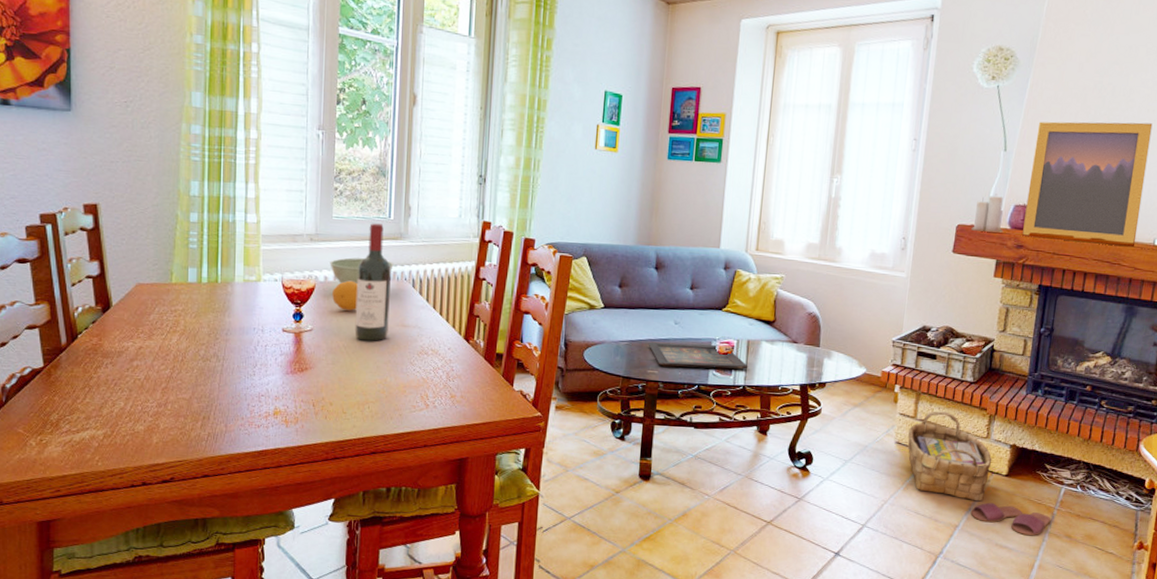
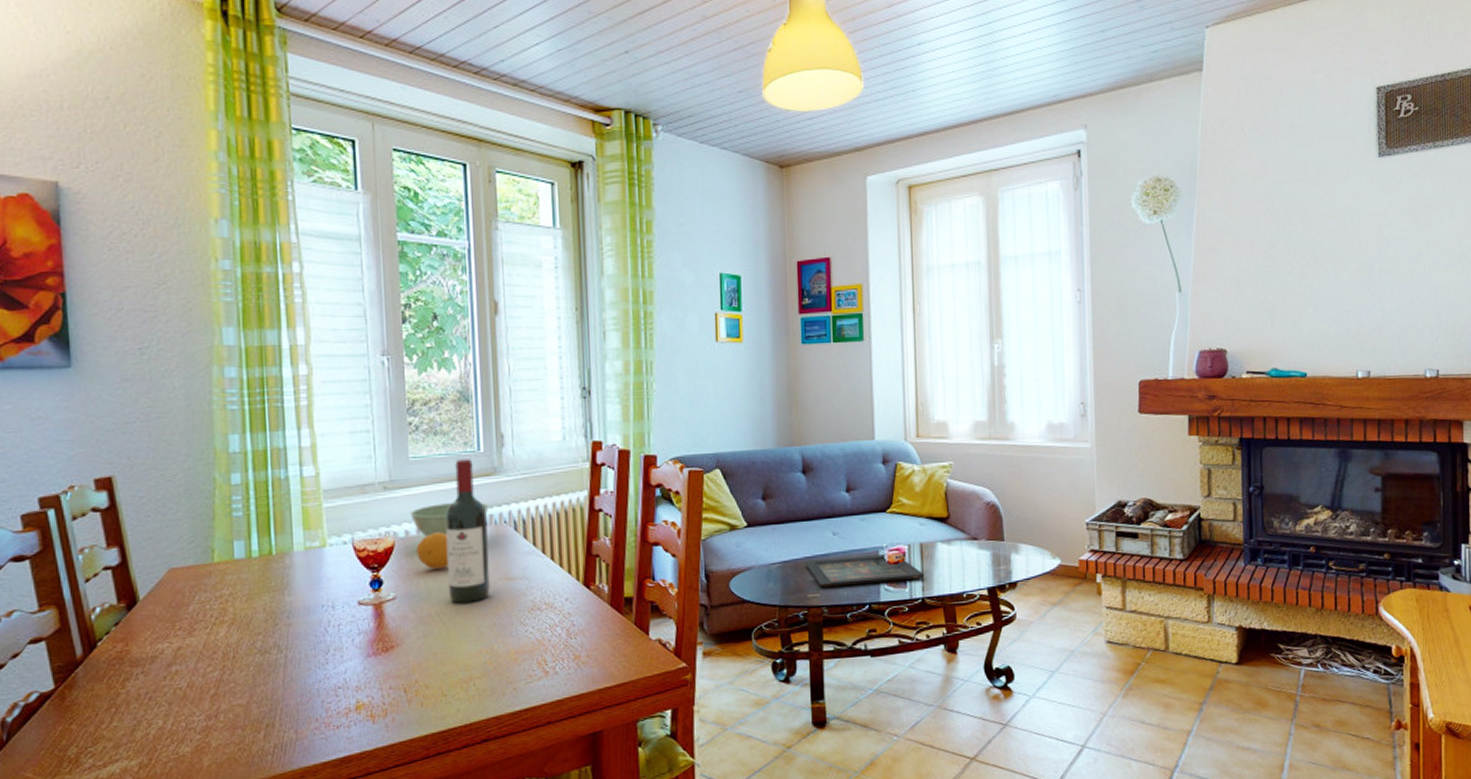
woven basket: present [907,411,992,502] -> none [1119,597,1218,699]
candle: present [971,194,1004,233] -> none [1156,341,1192,385]
slippers: present [971,502,1051,536] -> none [1204,697,1295,732]
picture frame: present [1021,121,1153,248] -> none [1211,244,1337,386]

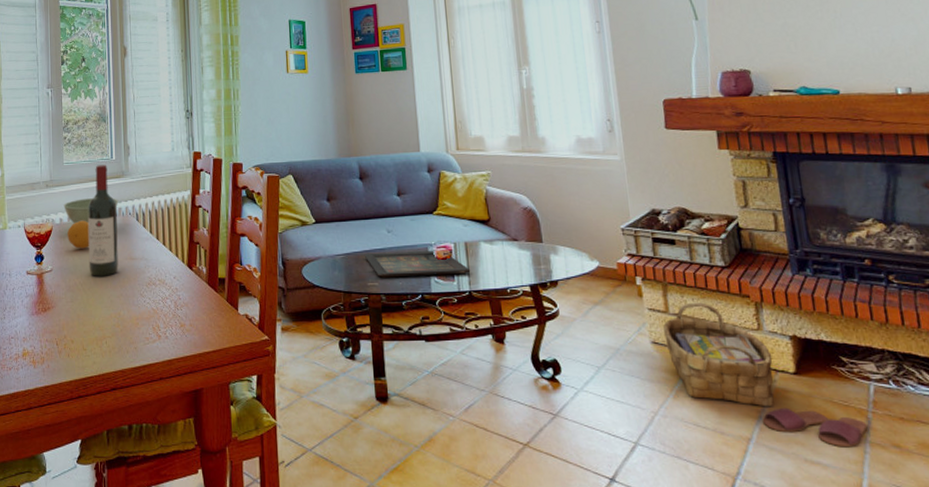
woven basket: none [1119,597,1218,699] -> present [663,302,774,407]
slippers: none [1204,697,1295,732] -> present [763,407,868,448]

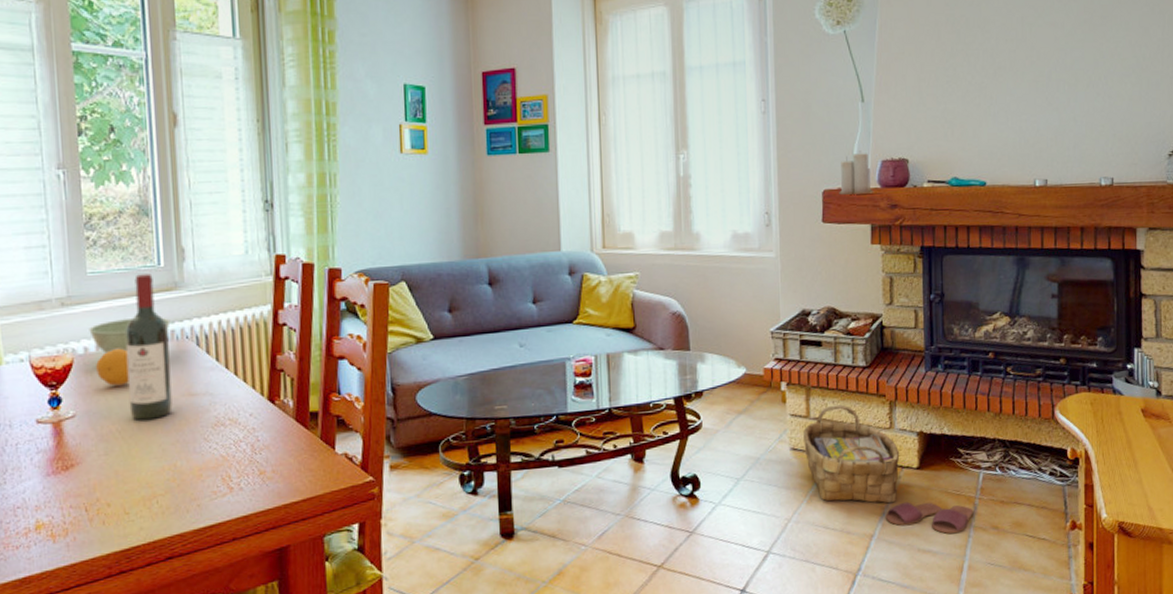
icon panel: present [364,251,471,278] -> none [491,366,612,400]
candle: none [679,63,717,104] -> present [839,150,874,195]

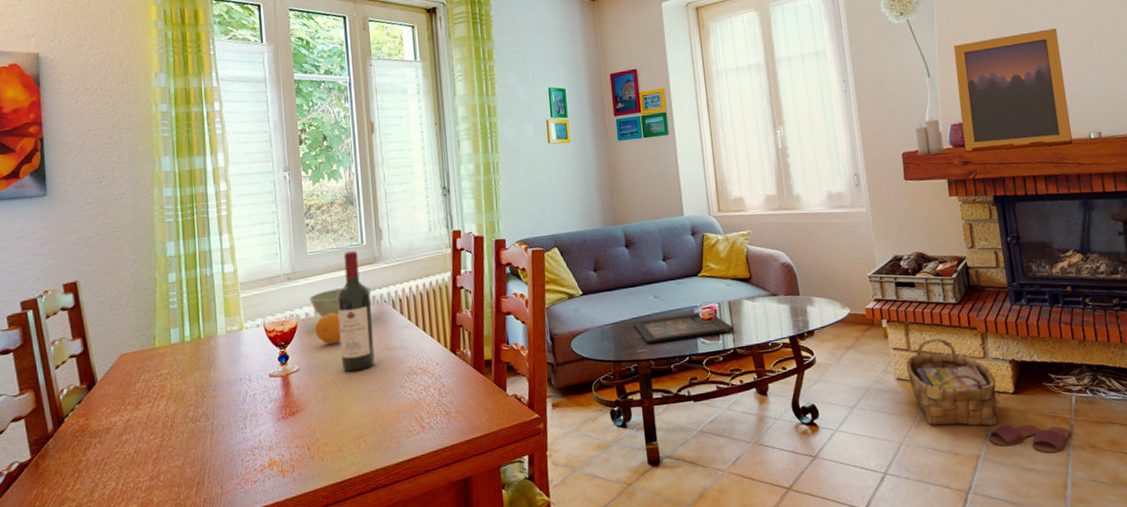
icon panel: none [491,366,612,400] -> present [632,313,735,344]
picture frame: none [893,54,1016,195] -> present [952,28,1073,153]

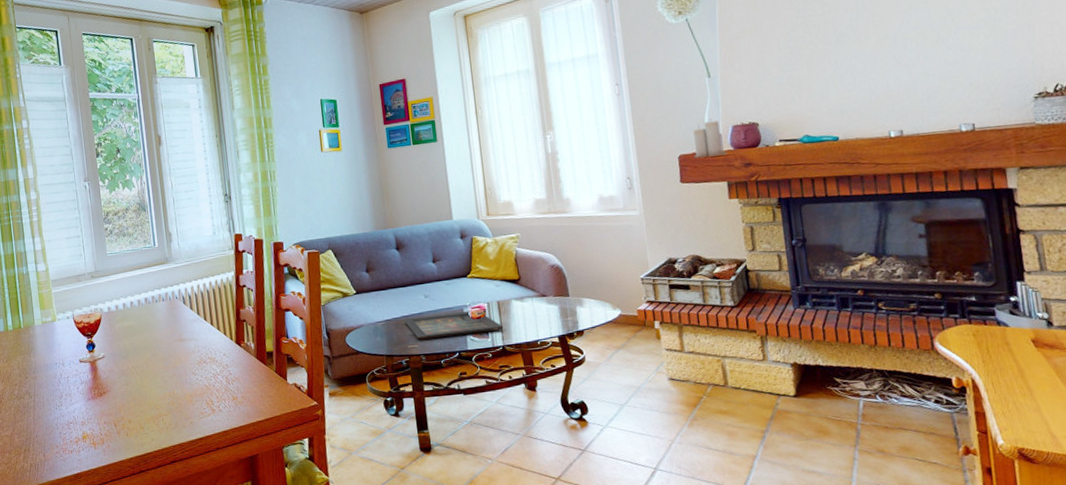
bowl: present [309,286,372,318] -> none [110,284,165,311]
fruit: present [315,312,341,344] -> none [116,307,139,335]
wine bottle: present [336,251,375,372] -> none [134,252,169,360]
woven basket: present [906,338,998,426] -> none [679,340,777,428]
picture frame: present [952,28,1073,153] -> none [736,21,870,155]
slippers: present [989,424,1071,454] -> none [767,426,857,457]

